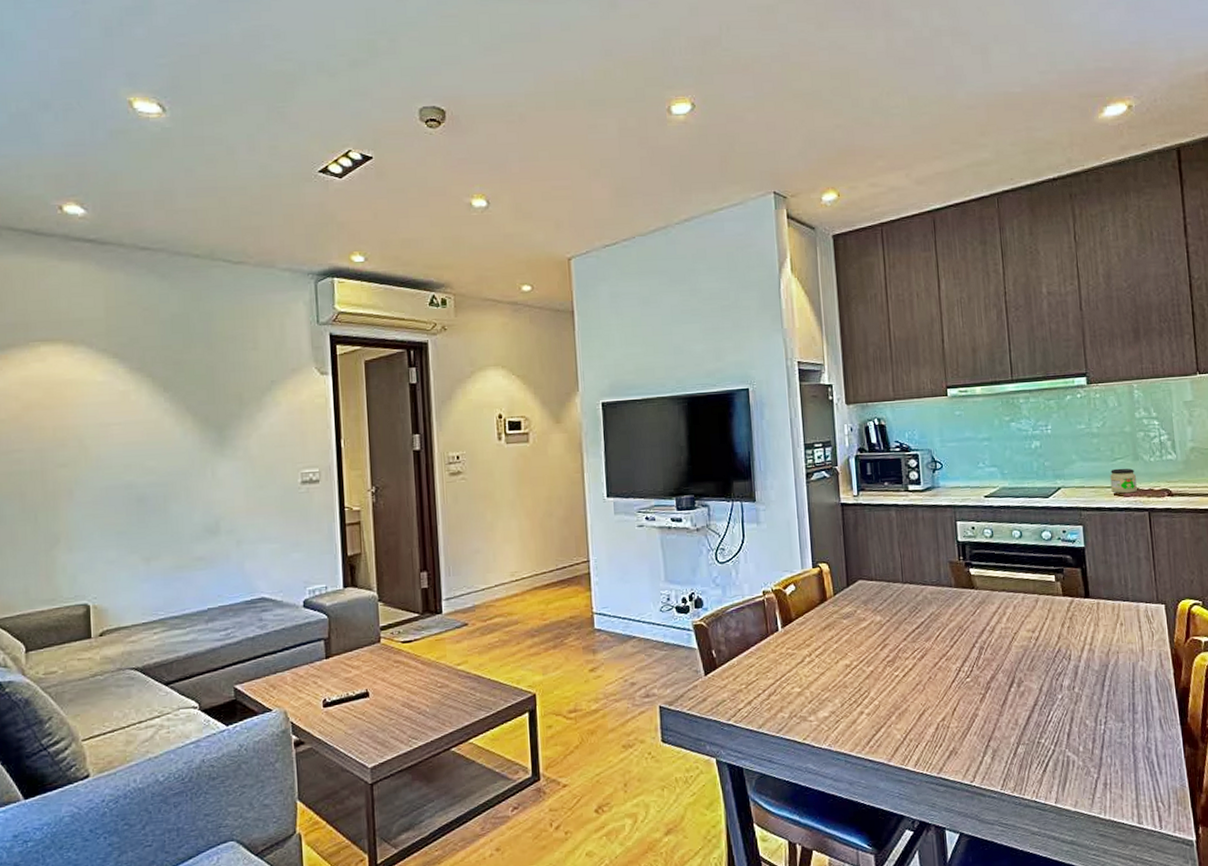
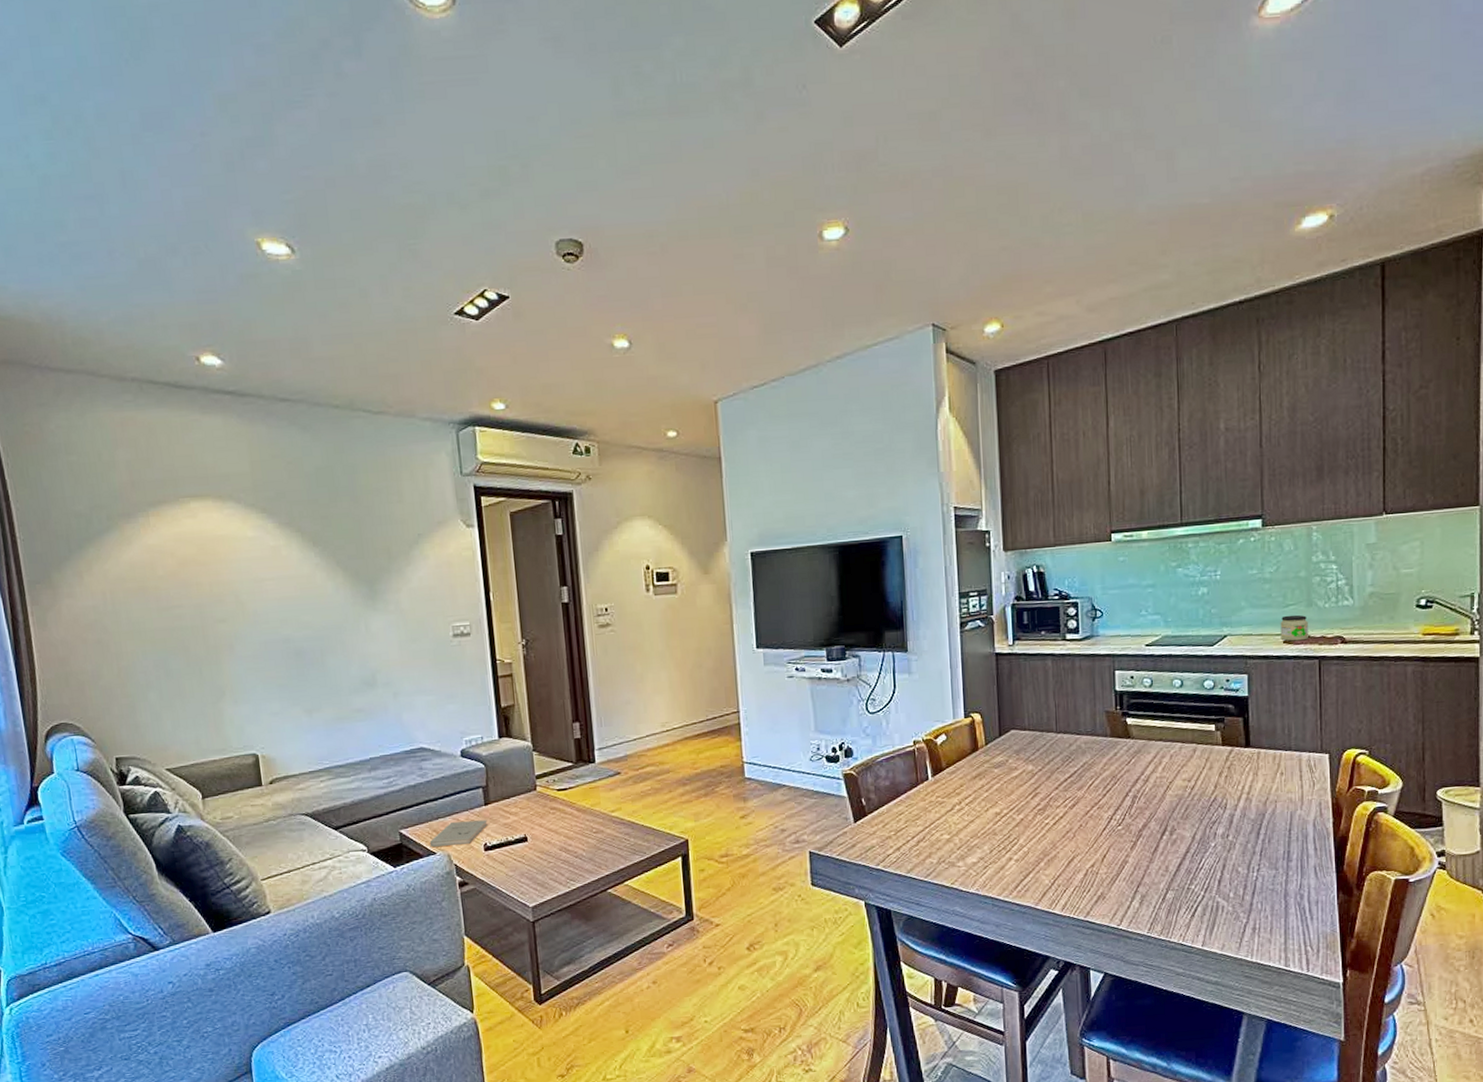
book: none [265,674,328,704] -> present [429,820,488,847]

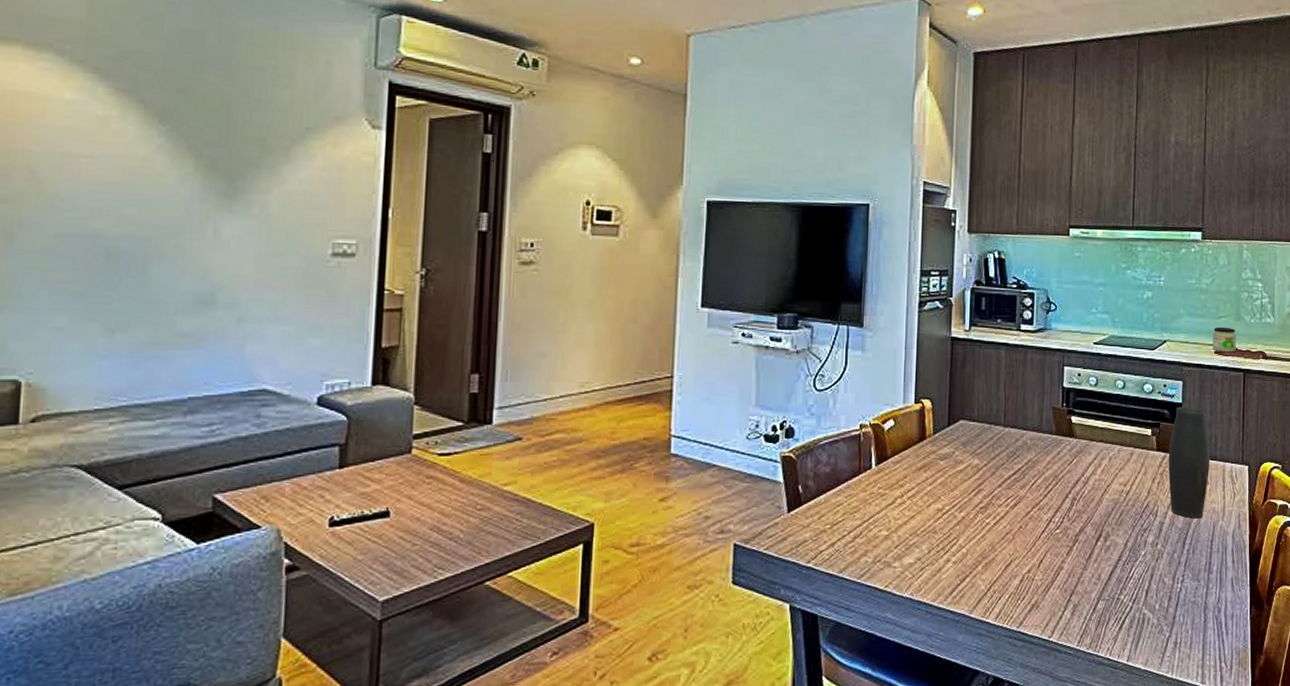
book: present [429,820,488,847] -> none [253,487,339,519]
vase: none [1235,699,1284,810] -> present [1168,406,1211,519]

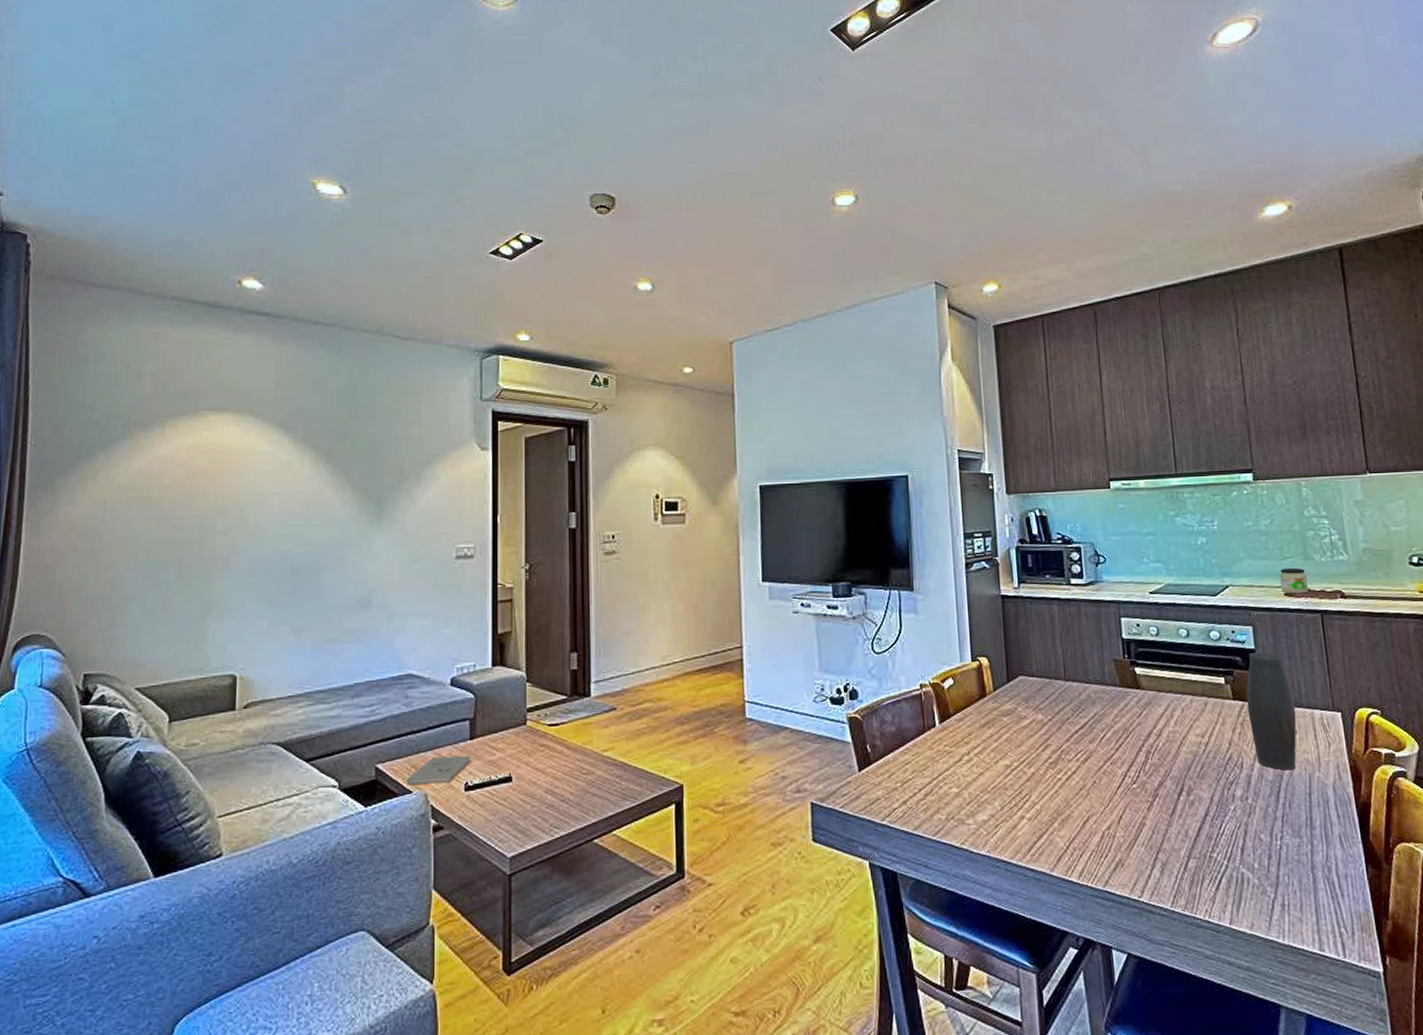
book: none [253,487,339,519] -> present [406,756,471,785]

